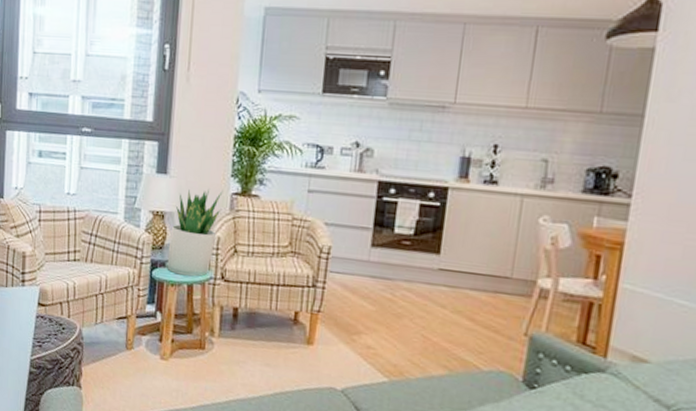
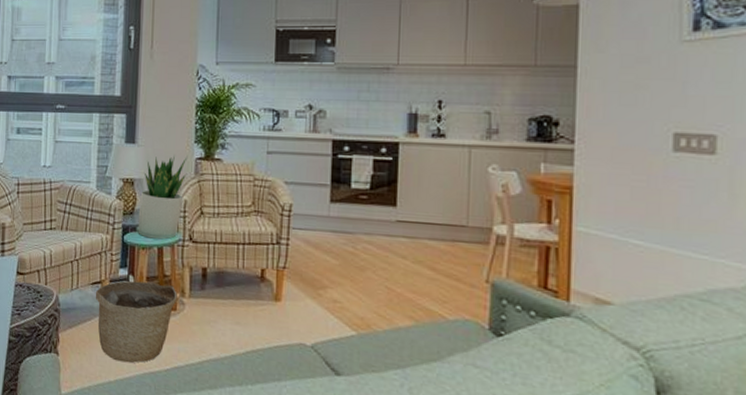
basket: none [120,317,206,400] -> present [95,281,177,363]

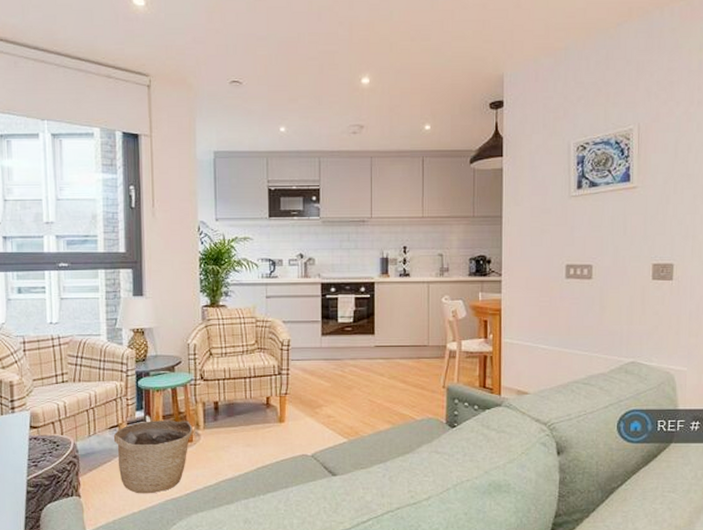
planter: present [138,155,188,240] -> none [150,304,194,381]

